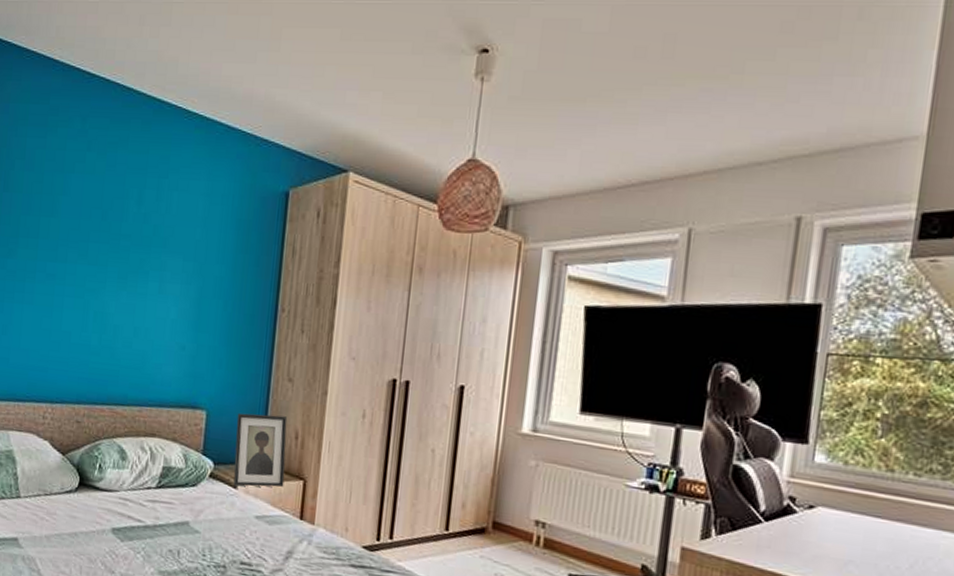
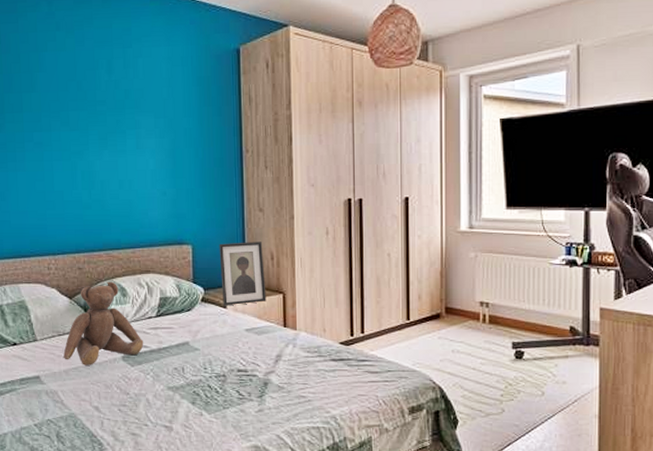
teddy bear: none [47,440,139,534] -> present [63,281,144,366]

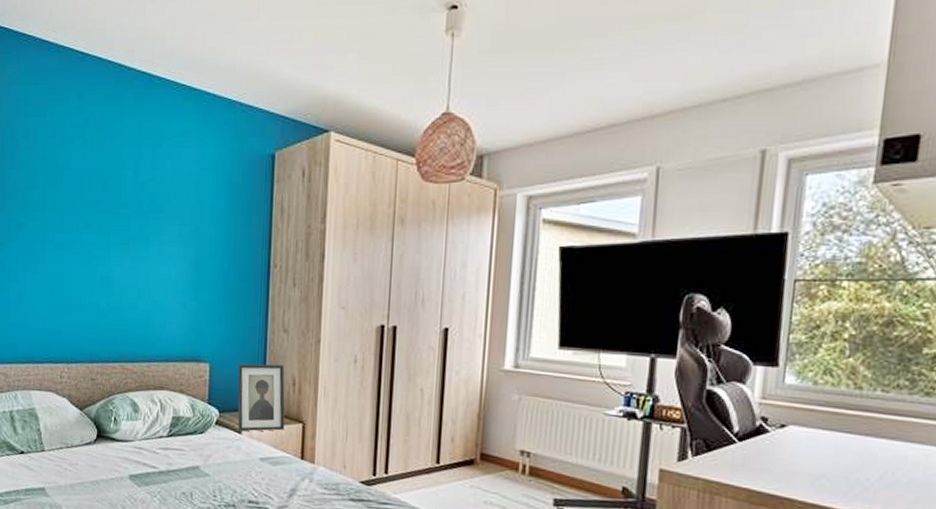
teddy bear: present [63,281,144,366] -> none [70,395,153,482]

